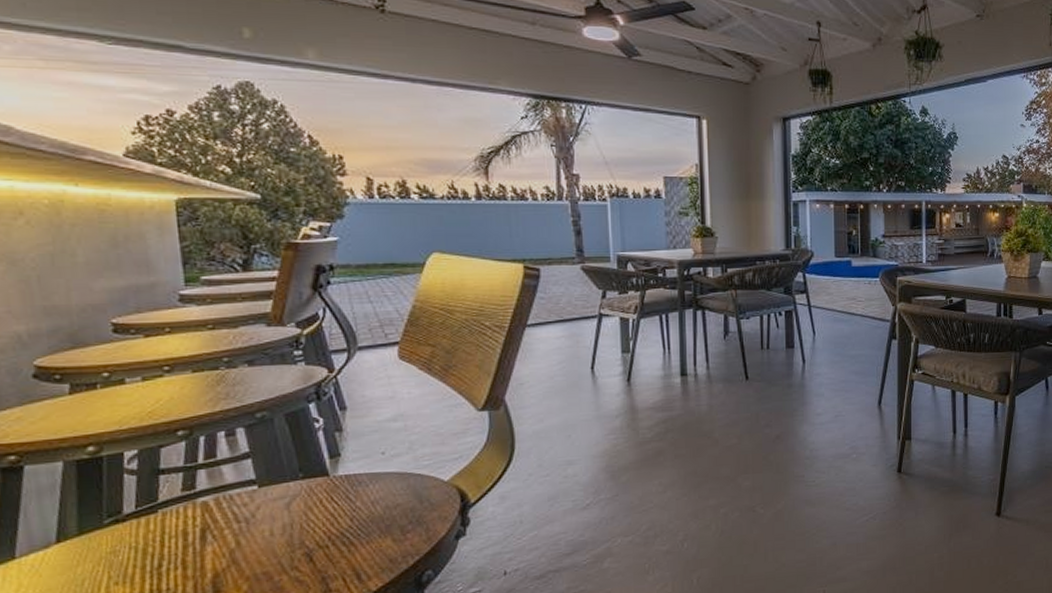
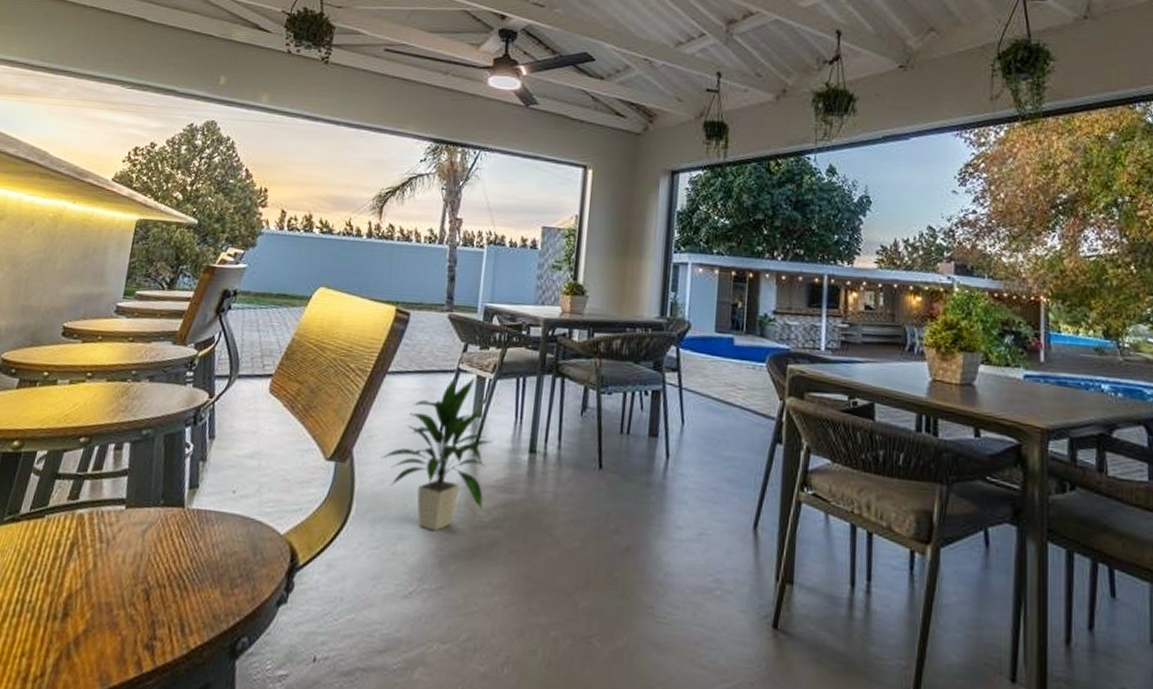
indoor plant: none [535,319,646,453] -> present [380,377,494,532]

